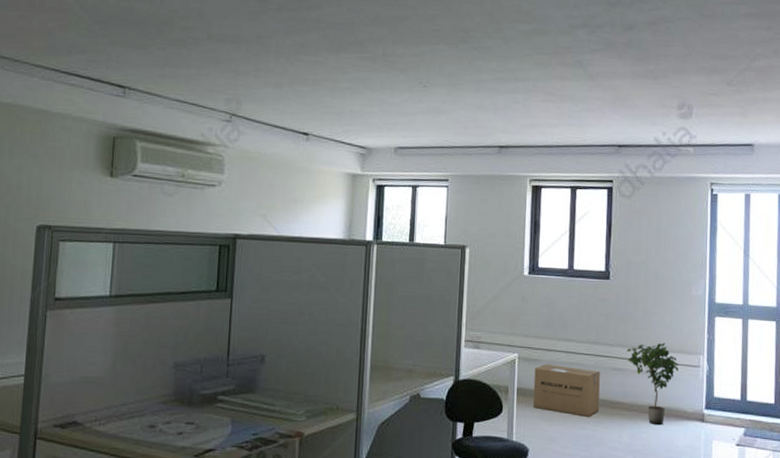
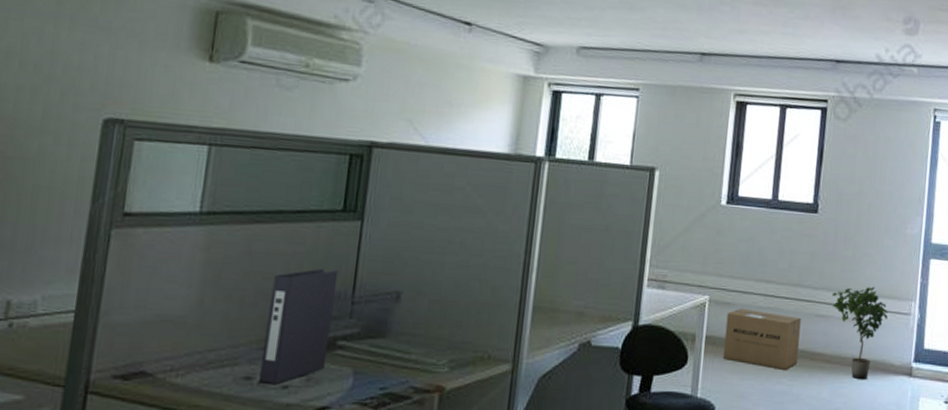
binder: none [160,338,216,432] -> present [259,268,339,385]

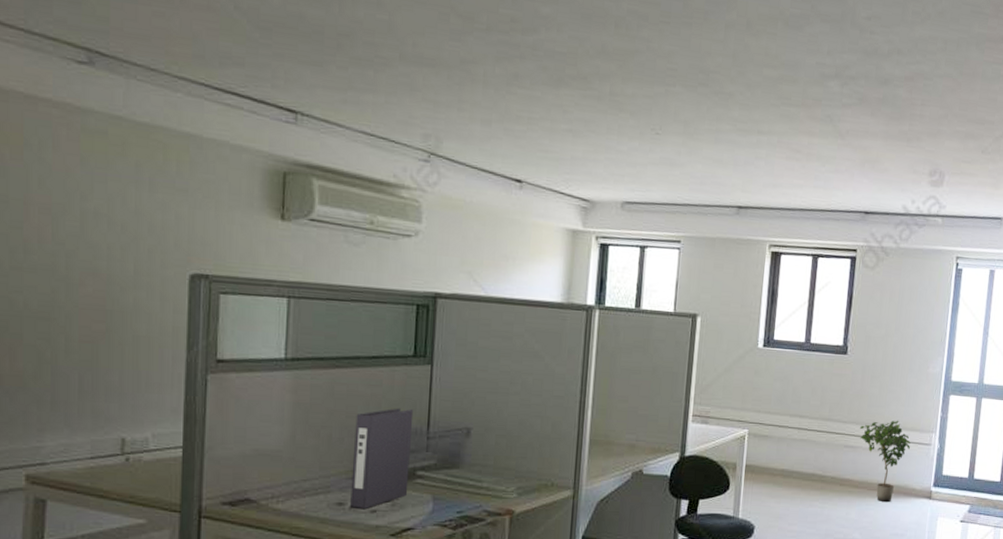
box: present [722,308,801,370] -> none [761,440,832,494]

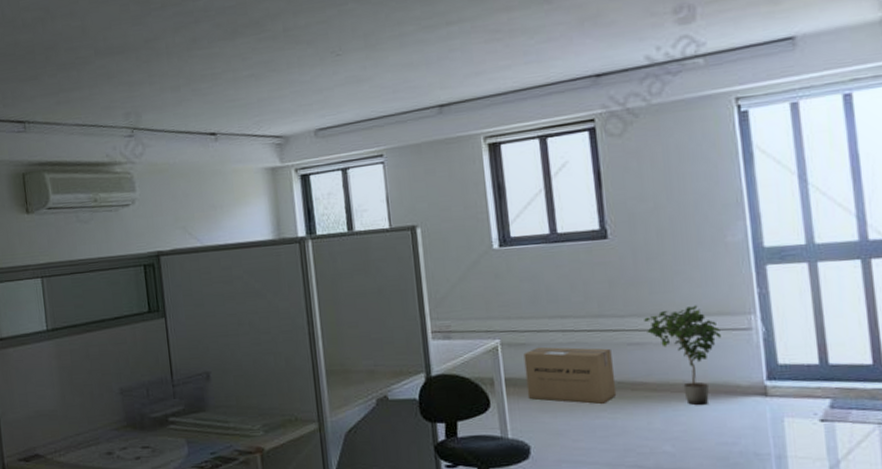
binder: present [350,408,414,510] -> none [110,360,164,458]
box: none [761,440,832,494] -> present [523,347,617,404]

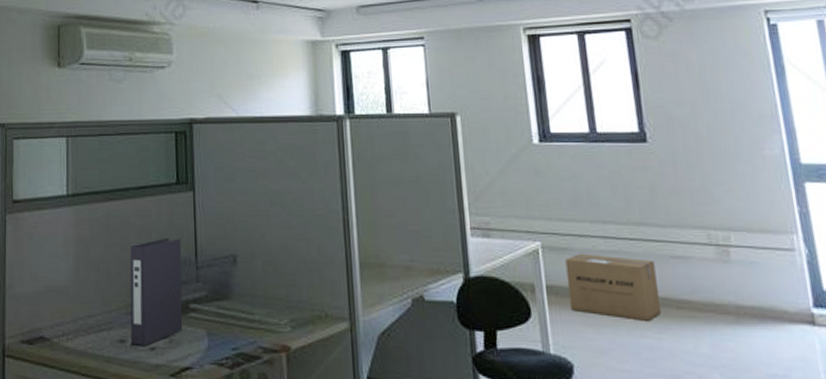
binder: none [110,360,164,458] -> present [130,237,183,347]
potted plant: present [644,305,721,405] -> none [686,219,764,330]

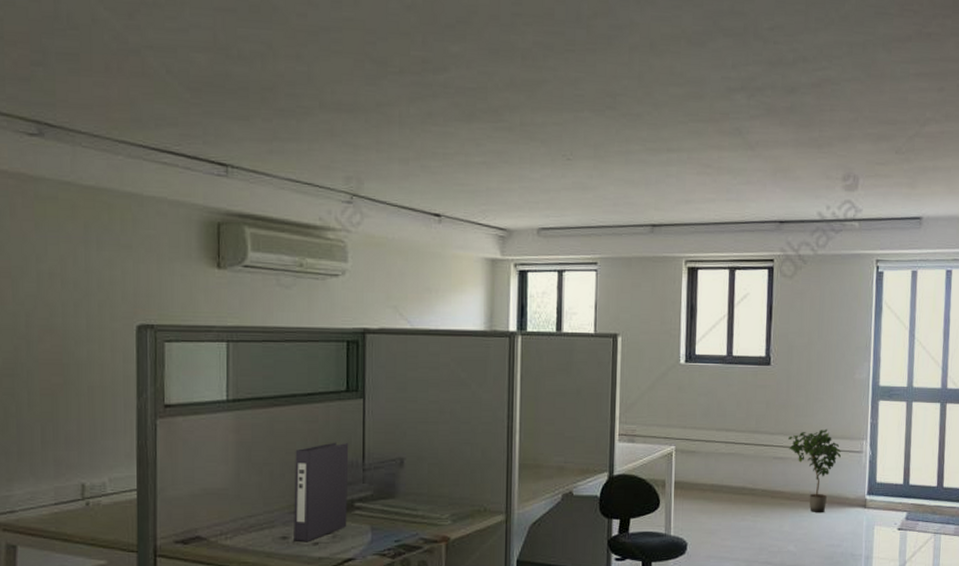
box: present [565,253,662,321] -> none [691,455,761,508]
potted plant: none [686,219,764,330] -> present [788,429,841,512]

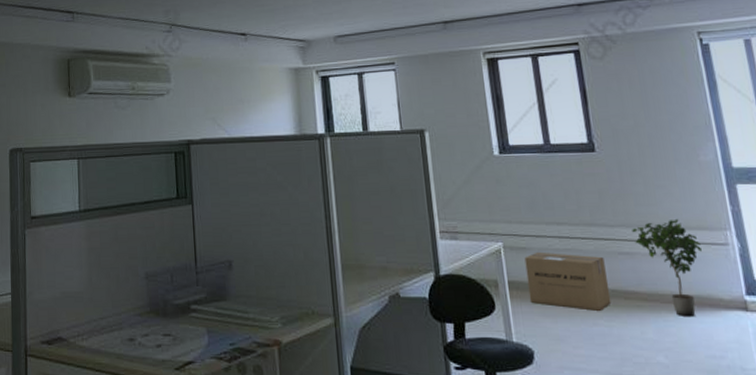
binder: present [294,442,349,543] -> none [136,246,186,345]
box: none [691,455,761,508] -> present [524,251,612,311]

